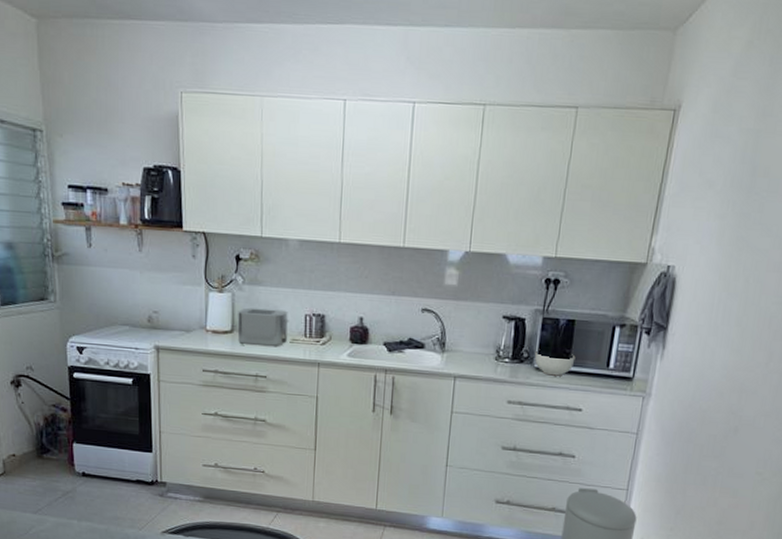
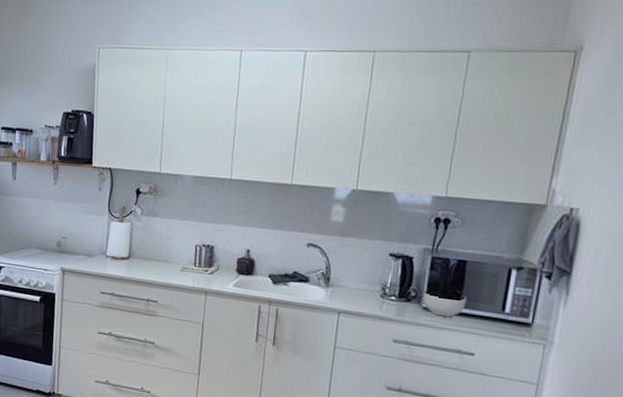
toaster: present [237,307,289,348] -> none [133,236,181,275]

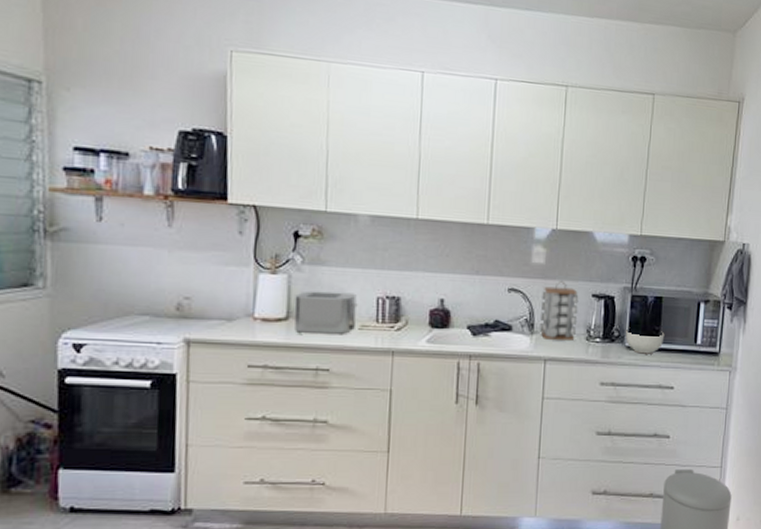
toaster: none [133,236,181,275] -> present [293,291,358,336]
spice rack: none [334,238,376,296] -> present [539,280,579,341]

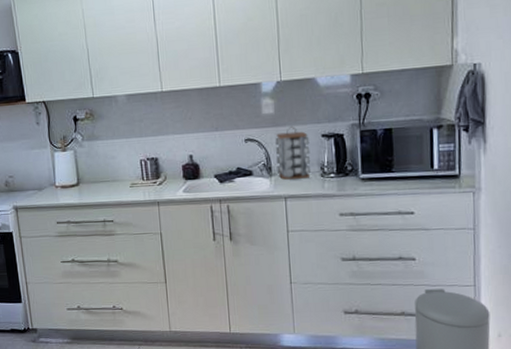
toaster: present [293,291,358,336] -> none [81,159,127,195]
bowl: present [625,327,665,354] -> none [358,160,399,184]

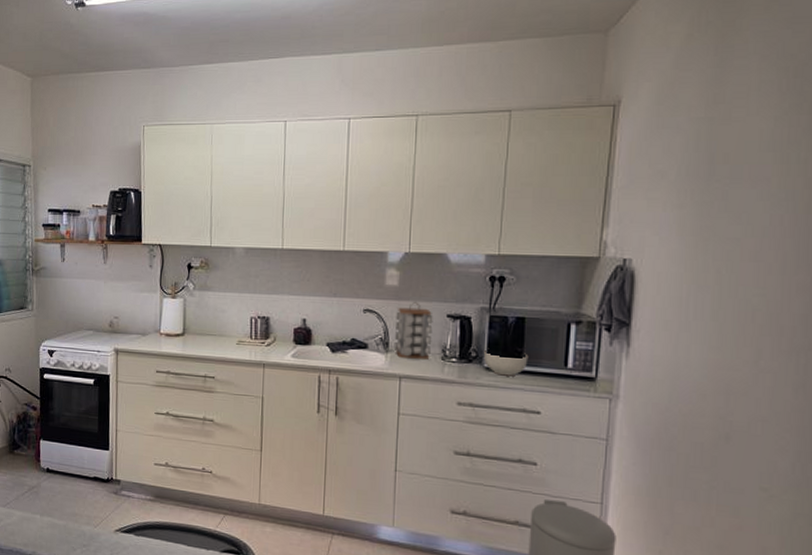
bowl: none [358,160,399,184] -> present [483,348,529,376]

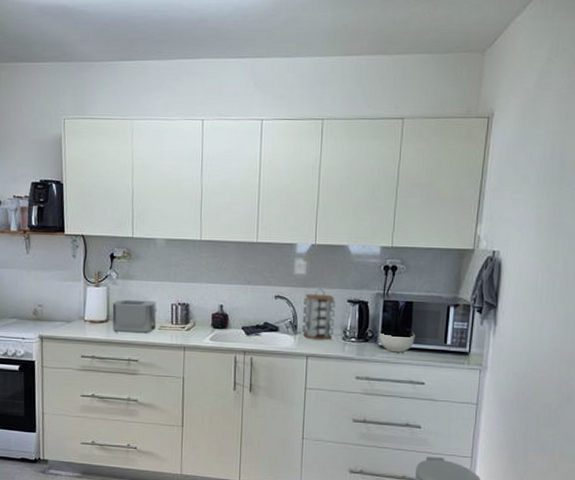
toaster: none [188,312,236,349] -> present [112,299,157,334]

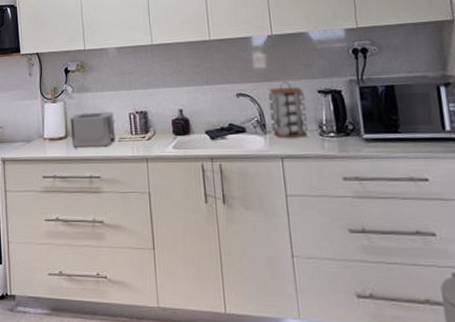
bowl: present [378,329,416,353] -> none [359,119,406,146]

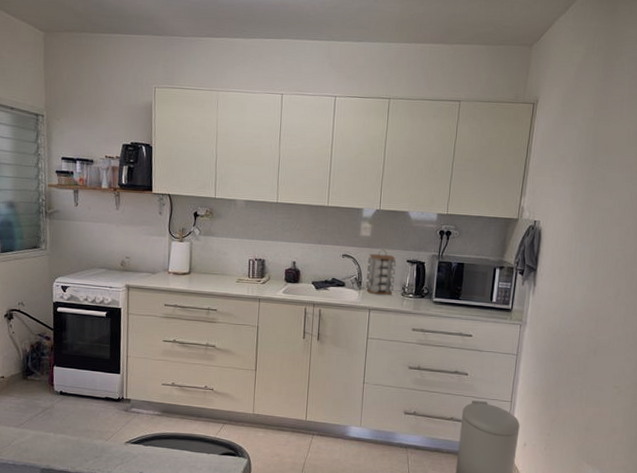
toaster: present [70,111,115,149] -> none [194,254,236,286]

